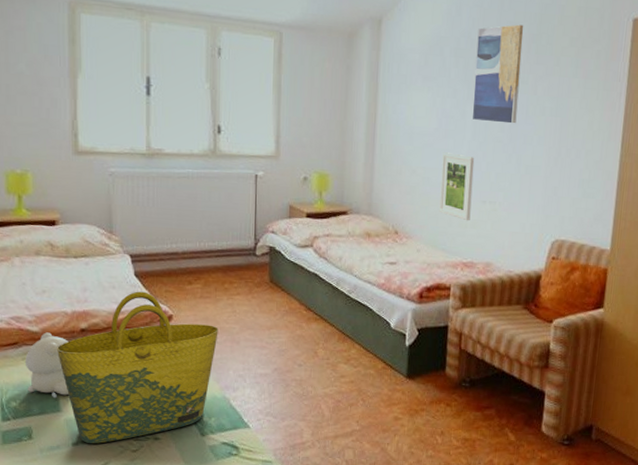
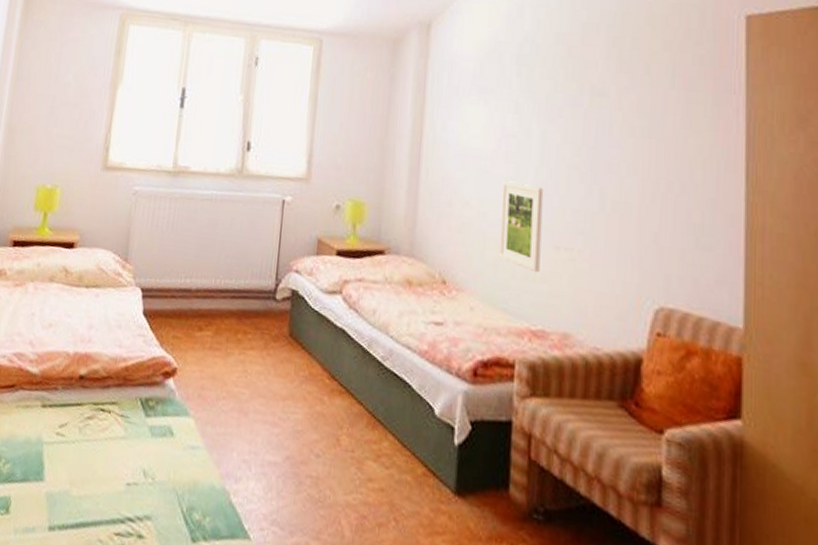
teddy bear: present [25,332,69,399] -> none [15,375,65,463]
tote bag: present [57,291,218,444] -> none [51,334,226,533]
wall art: present [473,24,524,124] -> none [540,25,602,147]

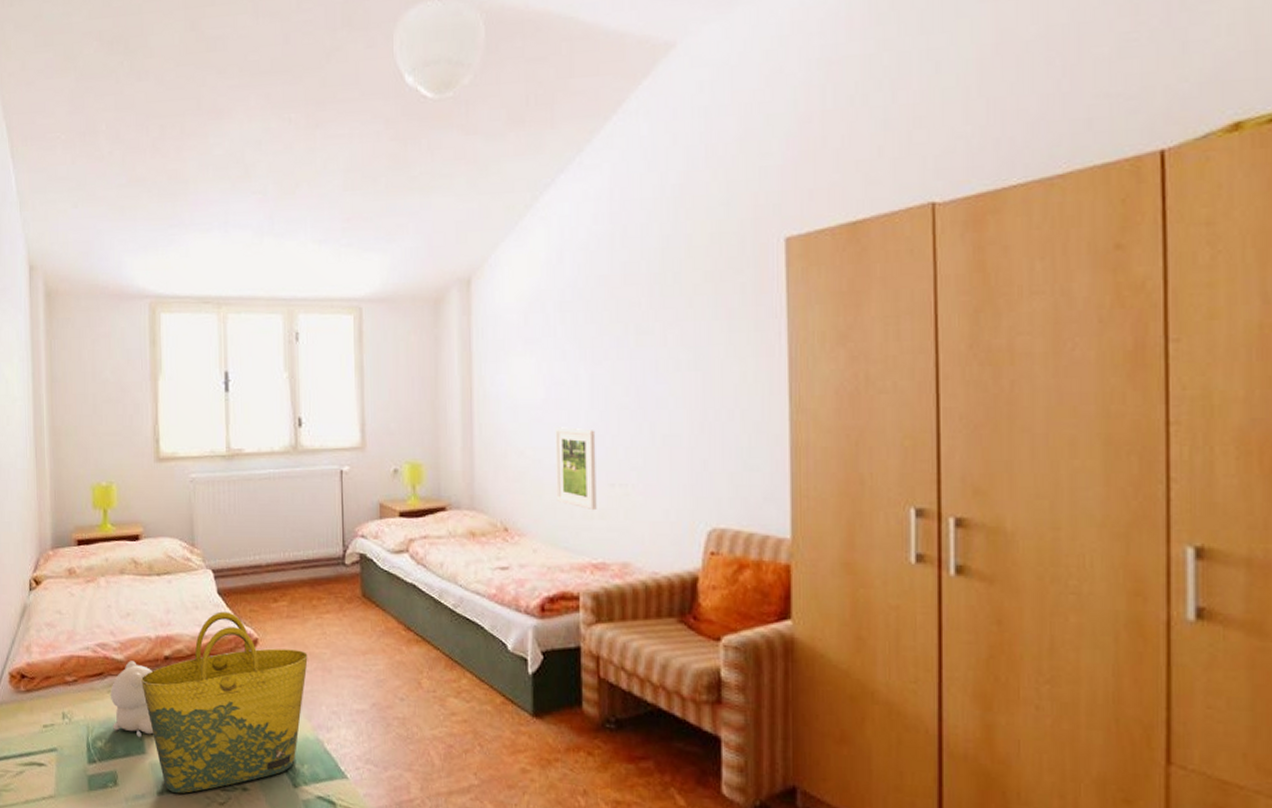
teddy bear: none [15,375,65,463] -> present [111,661,154,738]
tote bag: none [51,334,226,533] -> present [141,611,308,793]

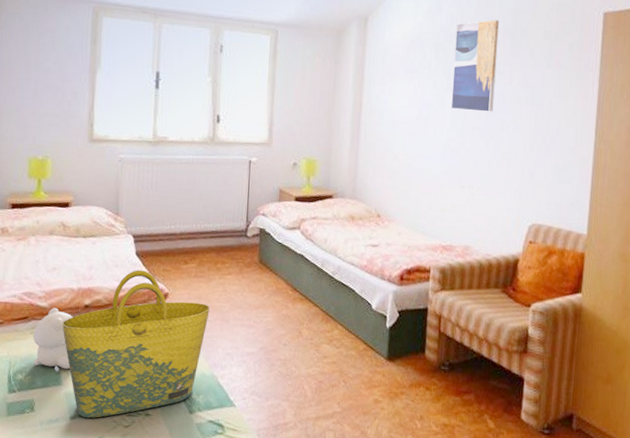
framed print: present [555,427,597,511] -> none [419,139,454,205]
wall art: none [585,264,644,385] -> present [452,19,500,112]

